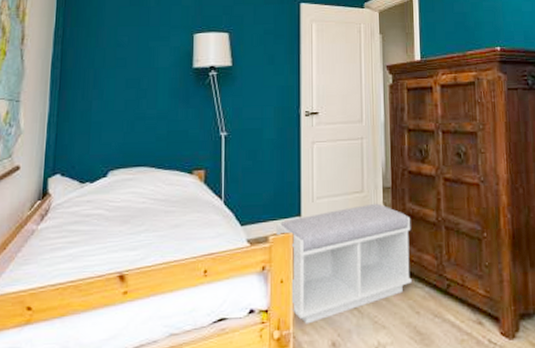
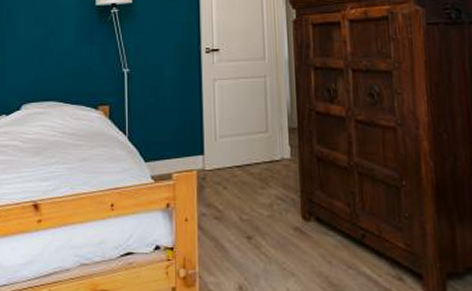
bench: present [276,203,412,324] -> none [179,144,322,265]

